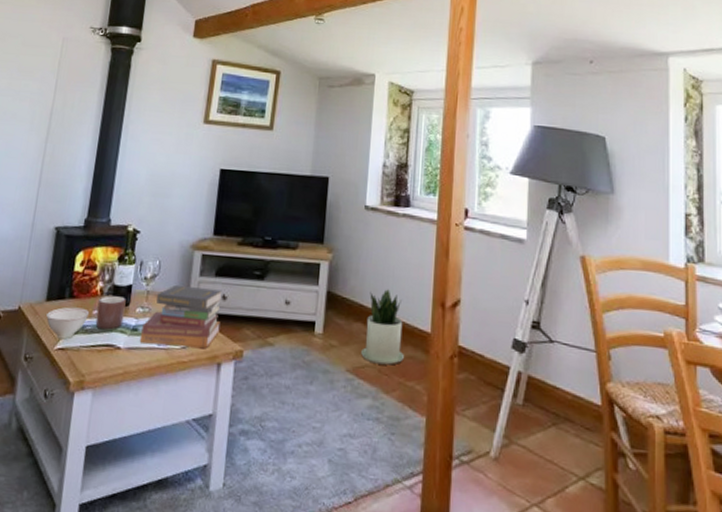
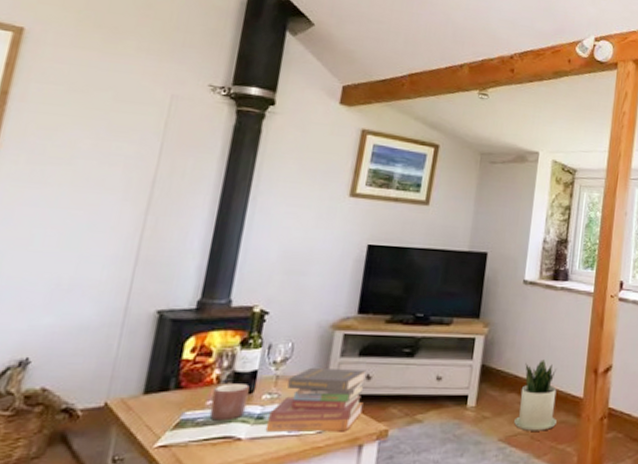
bowl: present [46,307,90,340] -> none [143,399,202,435]

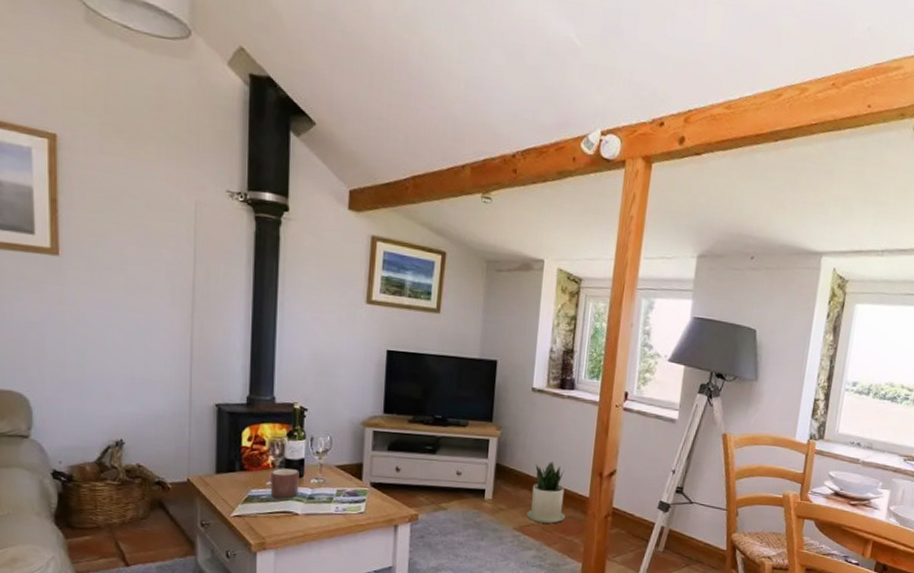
books: present [265,367,367,433] -> none [316,458,396,514]

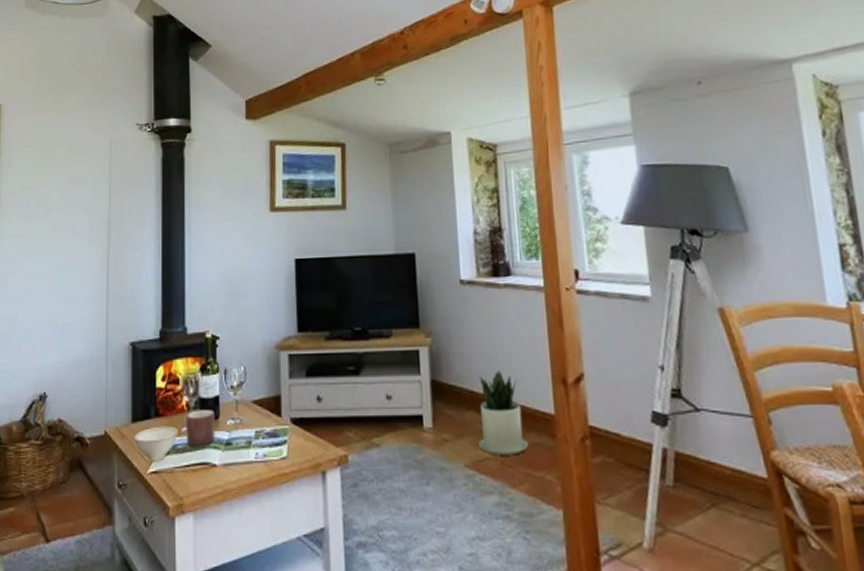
bowl: none [218,479,263,508] -> present [134,426,179,462]

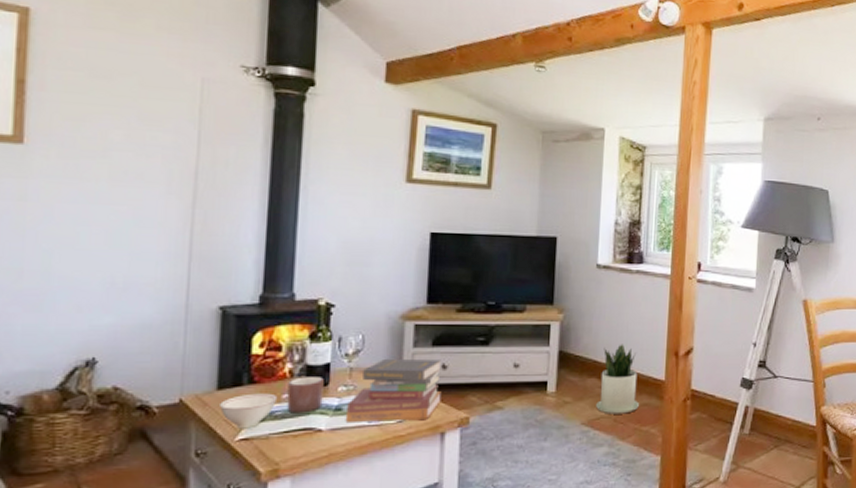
books: none [235,390,319,459] -> present [345,358,442,424]

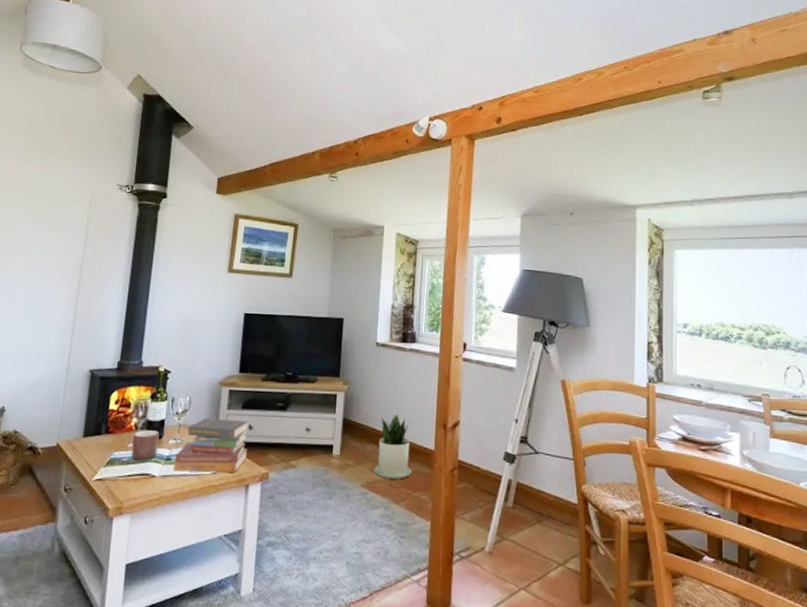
bowl: present [220,393,278,429] -> none [84,441,125,471]

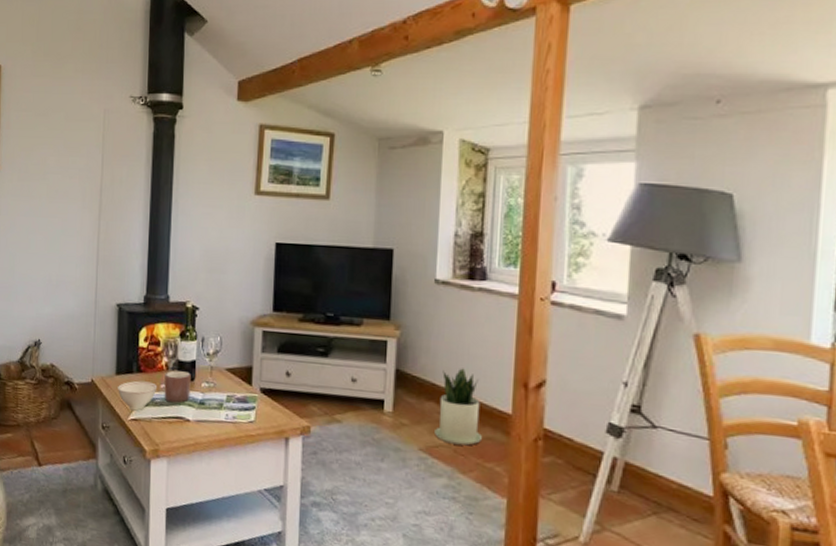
bowl: none [84,441,125,471] -> present [118,380,158,411]
books: present [173,417,249,473] -> none [207,360,286,423]

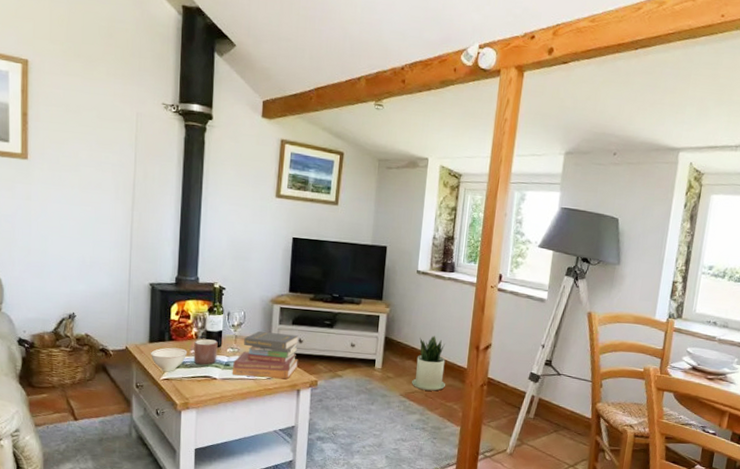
books: none [207,360,286,423] -> present [232,330,299,379]

